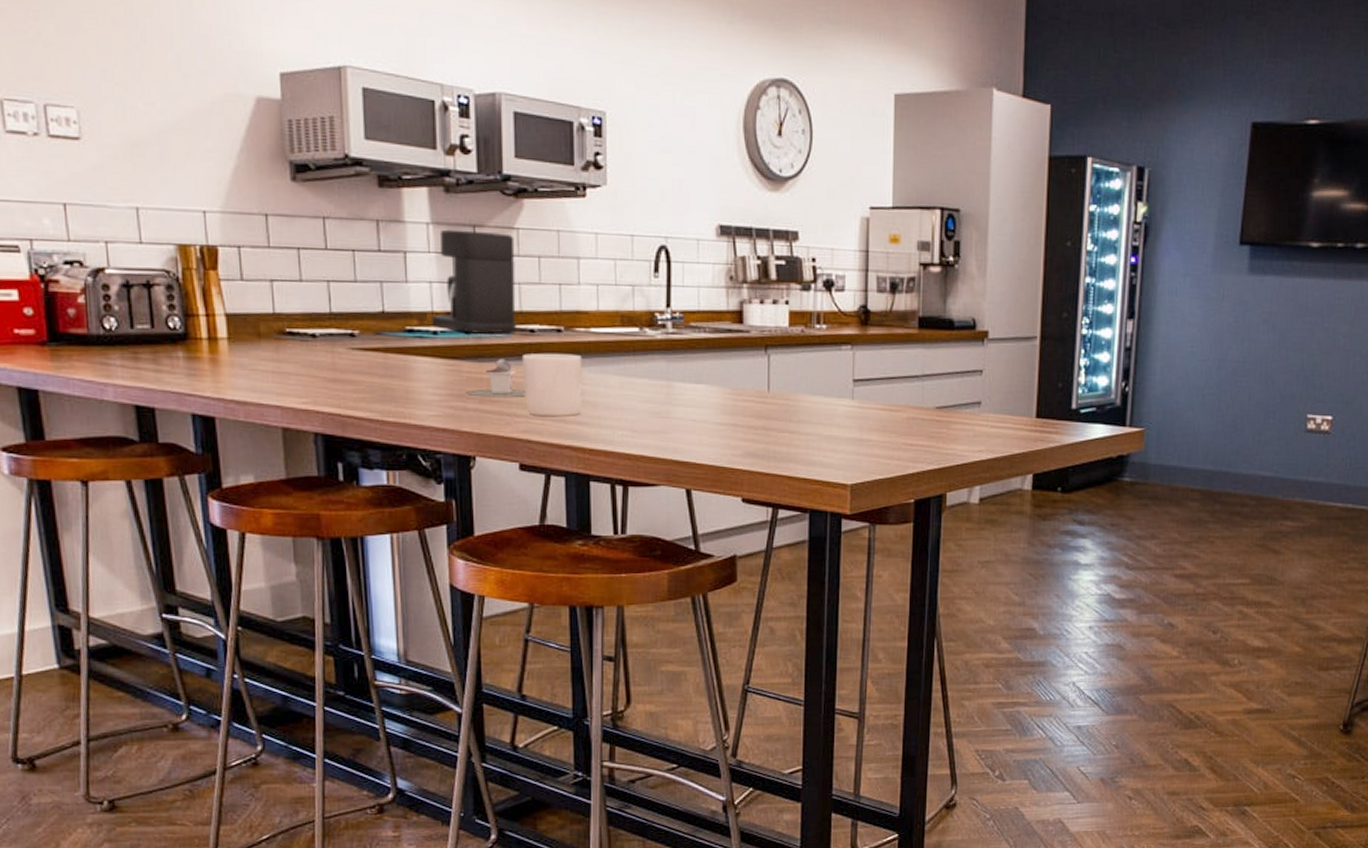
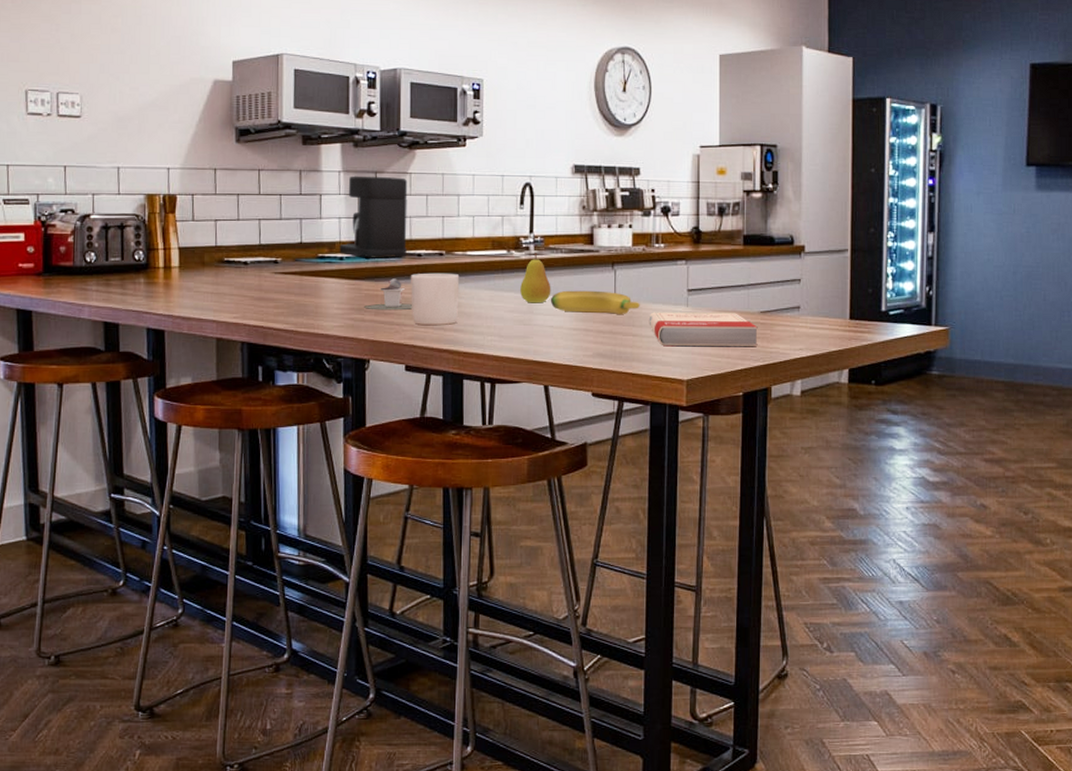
fruit: none [656,332,693,393] -> present [520,253,551,303]
banana: none [692,377,798,407] -> present [550,290,640,314]
book: none [808,405,933,447] -> present [649,312,758,346]

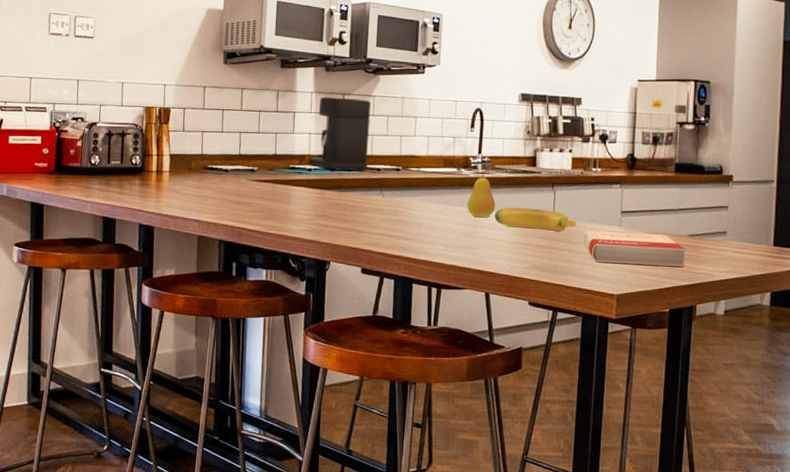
food container: present [364,278,413,311] -> none [328,189,371,218]
mug: present [410,273,460,326] -> none [369,186,414,234]

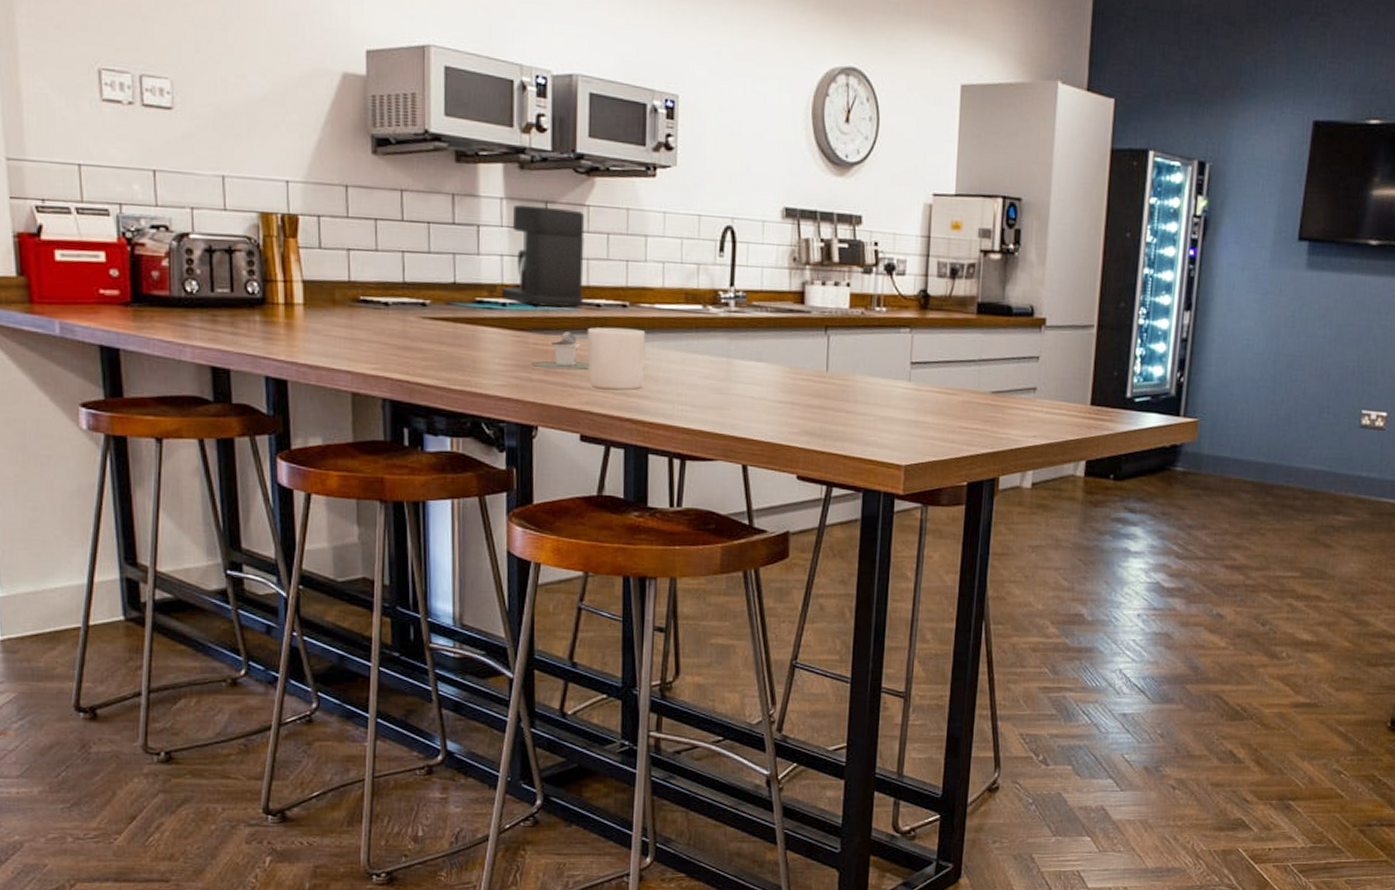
food container: none [328,189,371,218] -> present [532,331,590,370]
mug: none [369,186,414,234] -> present [586,327,646,390]
fruit: present [467,172,496,218] -> none [717,310,754,370]
banana: present [494,207,576,231] -> none [752,356,856,387]
book: present [583,230,686,267] -> none [864,386,988,431]

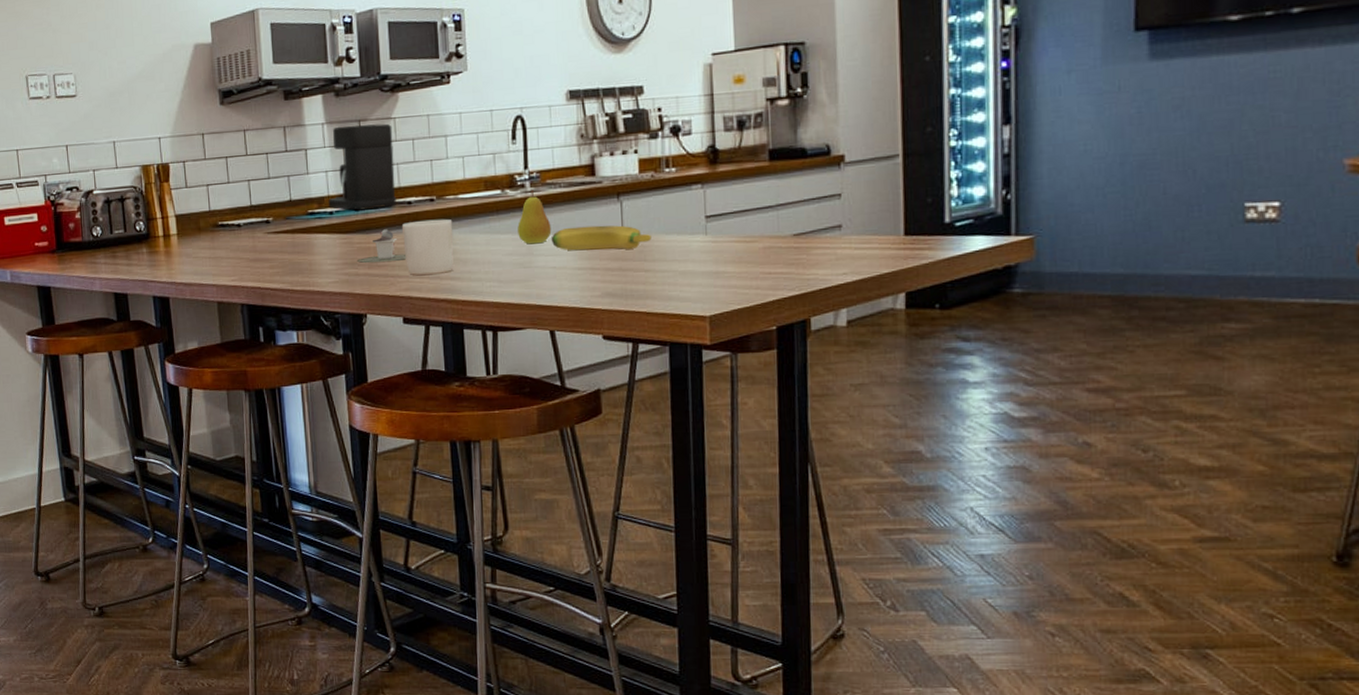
fruit: none [717,310,754,370] -> present [518,190,552,244]
banana: none [752,356,856,387] -> present [551,225,652,251]

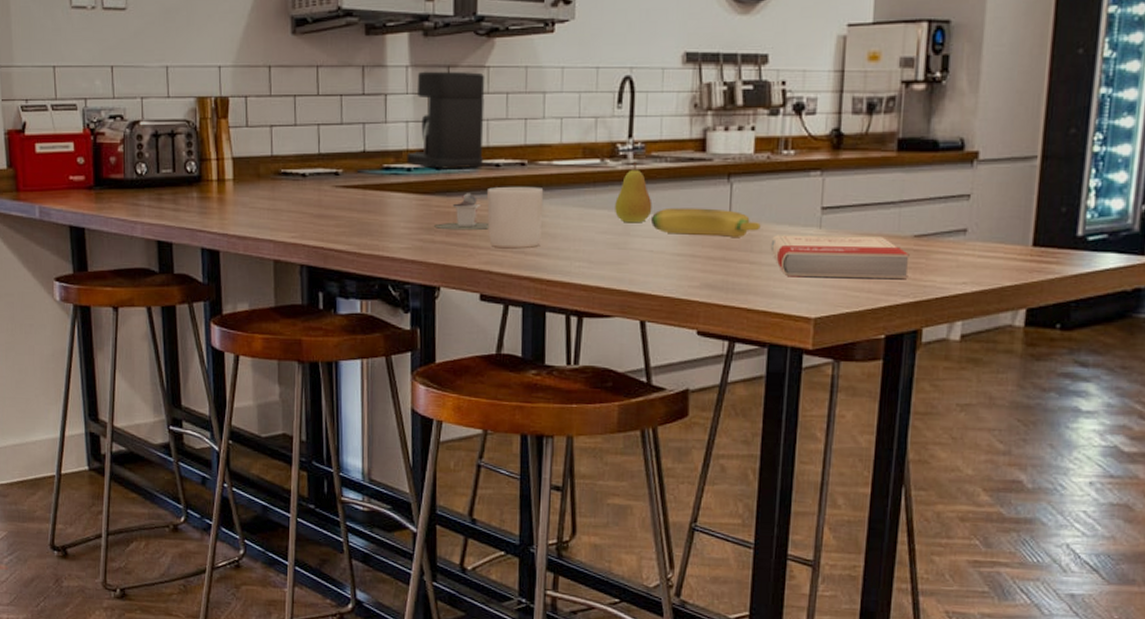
book: none [662,238,792,280] -> present [770,235,910,278]

